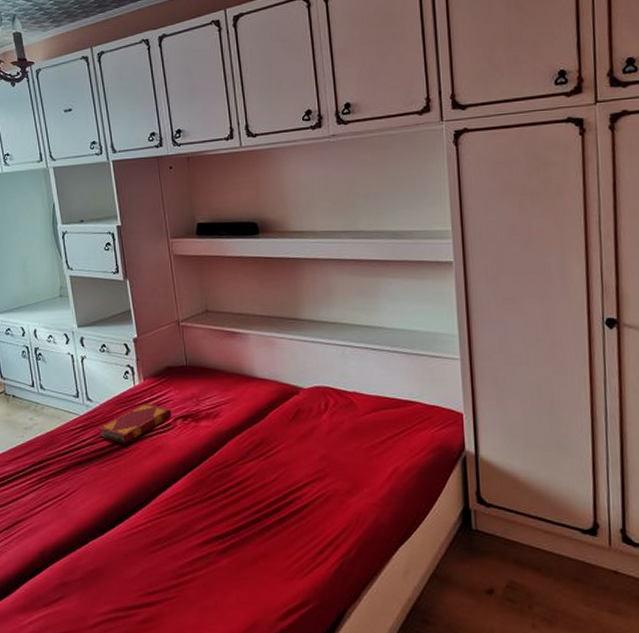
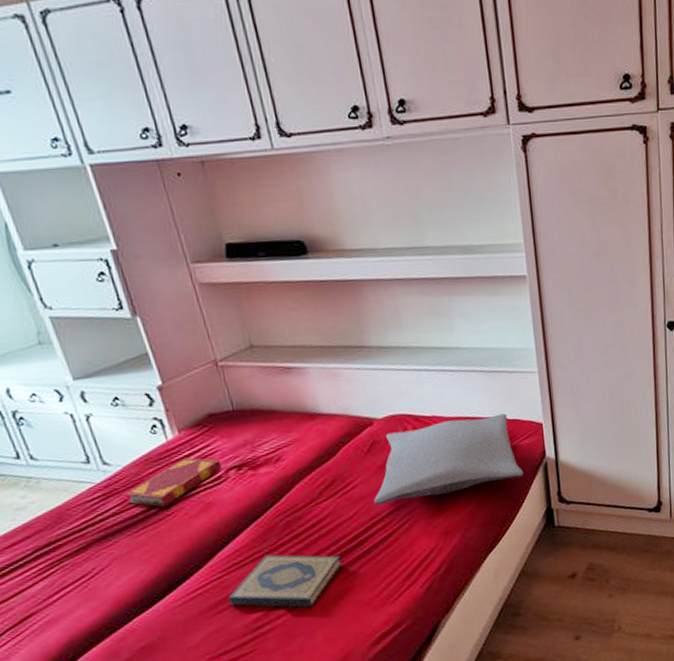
hardback book: none [163,504,260,565] -> present [228,554,342,608]
pillow: none [294,398,440,474] -> present [374,413,523,506]

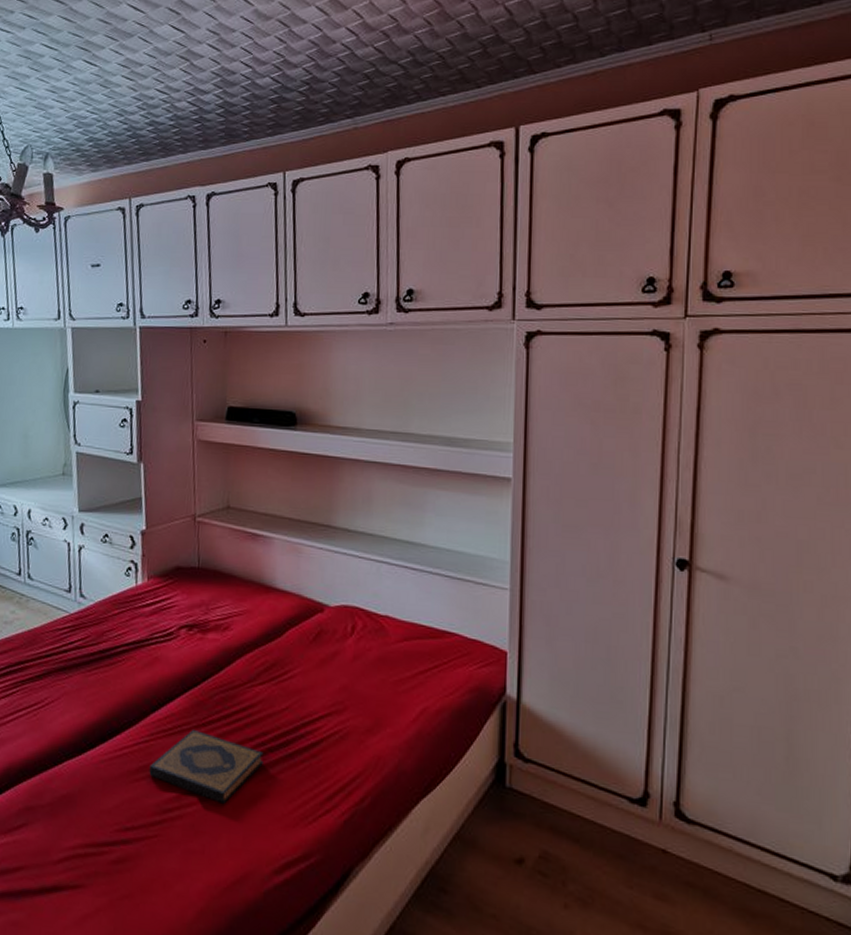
hardback book: present [125,457,222,507] -> none [89,606,176,652]
pillow: present [374,413,523,506] -> none [309,624,476,713]

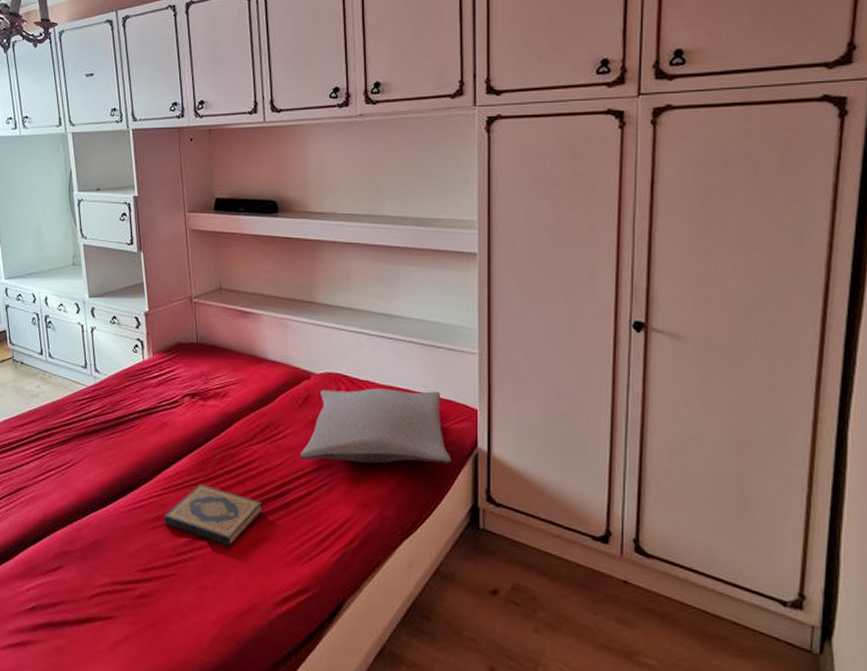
pillow: none [309,624,476,713] -> present [300,388,451,464]

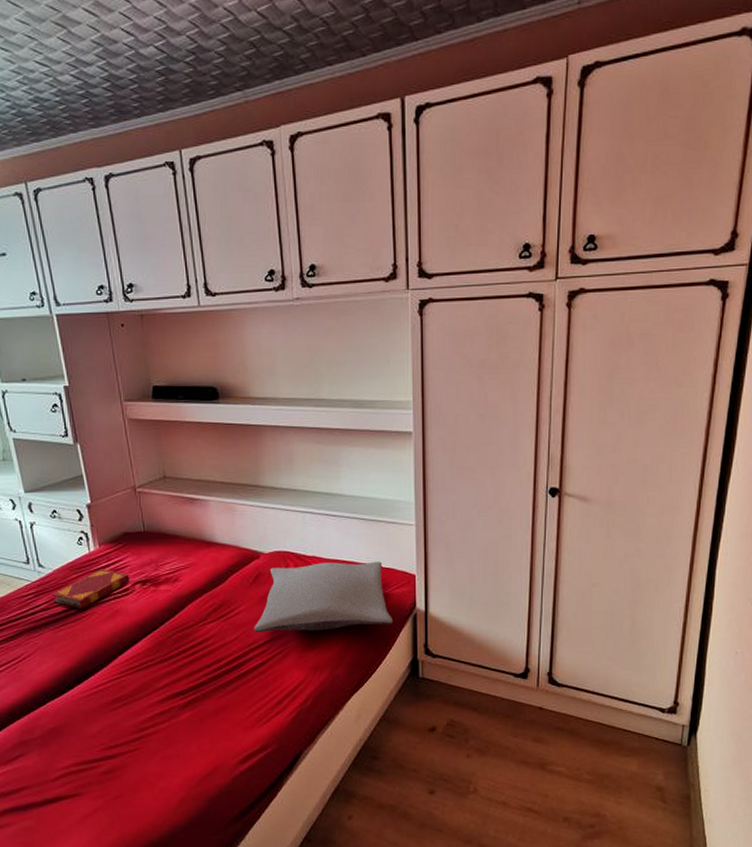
hardback book: none [105,378,180,418] -> present [52,569,130,609]
hardback book: present [164,483,263,547] -> none [123,664,221,718]

